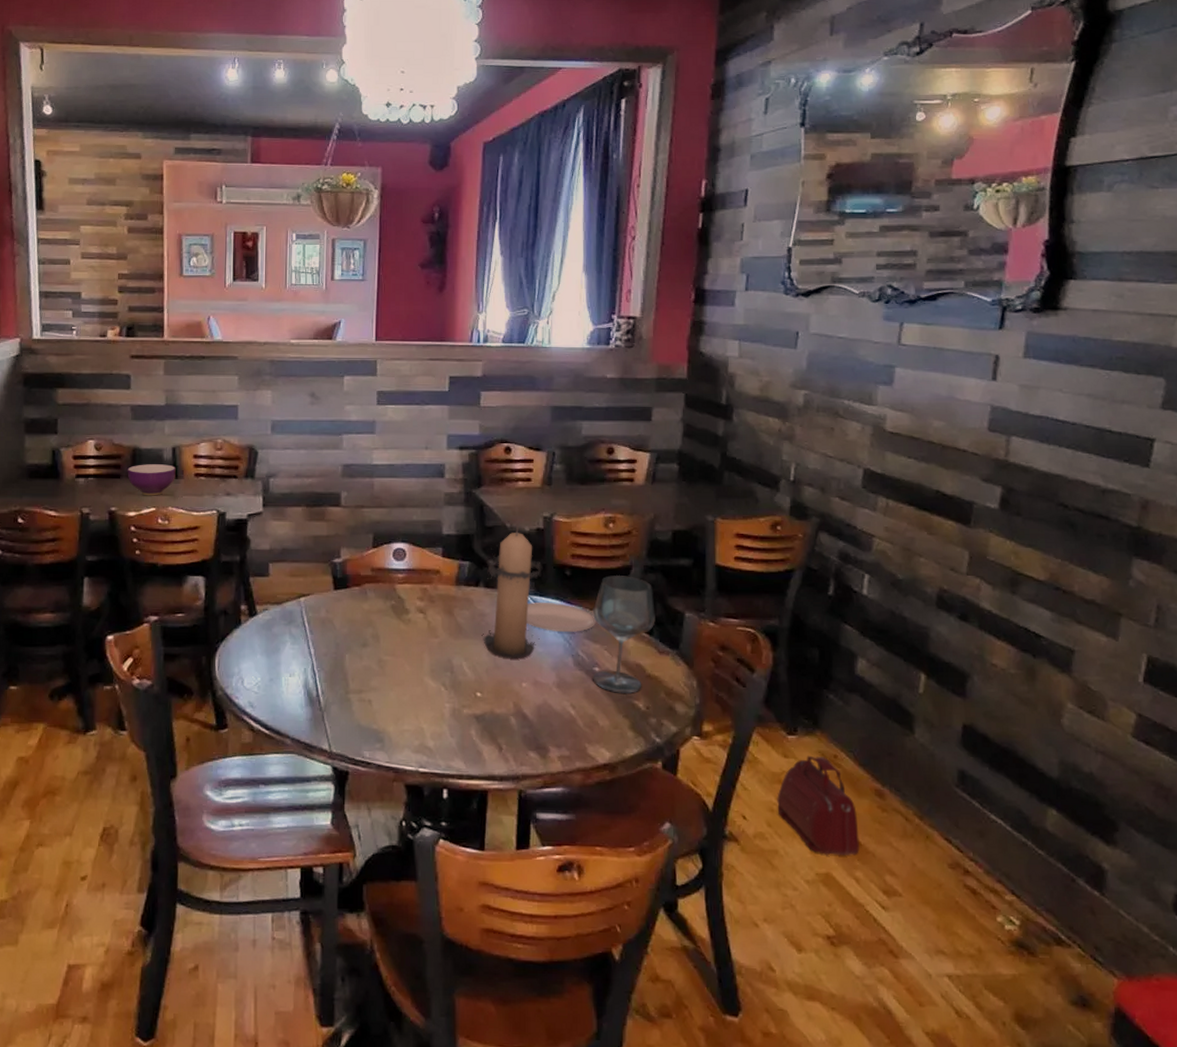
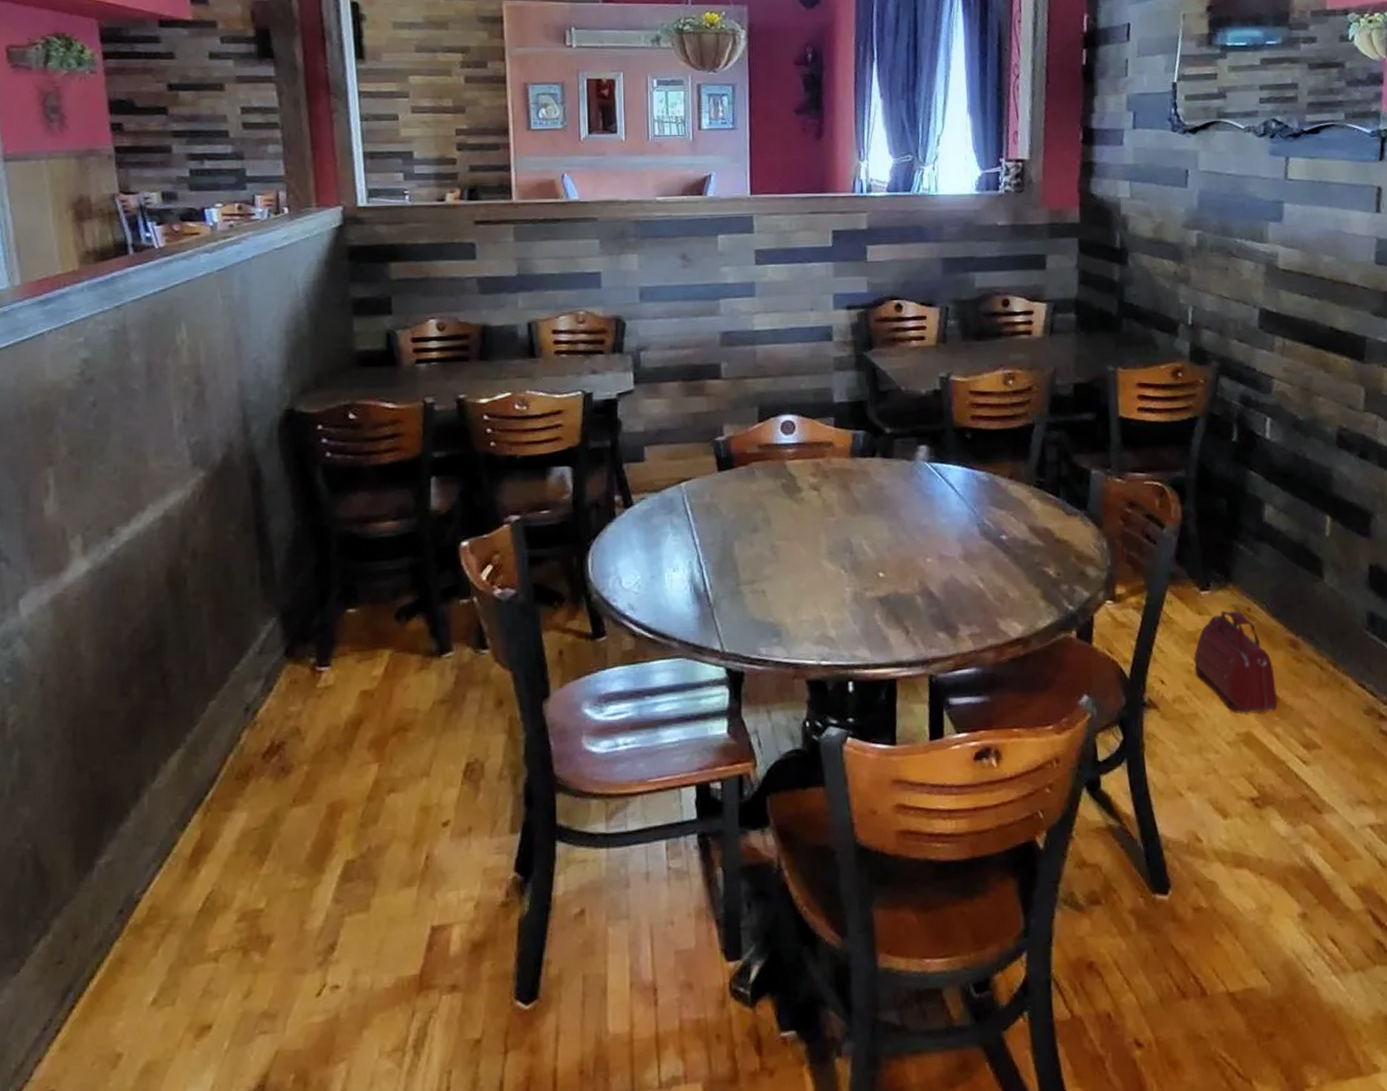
bowl: present [127,464,176,496] -> none [476,342,533,380]
candle: present [483,524,543,658] -> none [882,387,942,533]
plate: present [526,601,596,632] -> none [927,468,1000,500]
wine glass: present [592,575,655,693] -> none [995,435,1062,561]

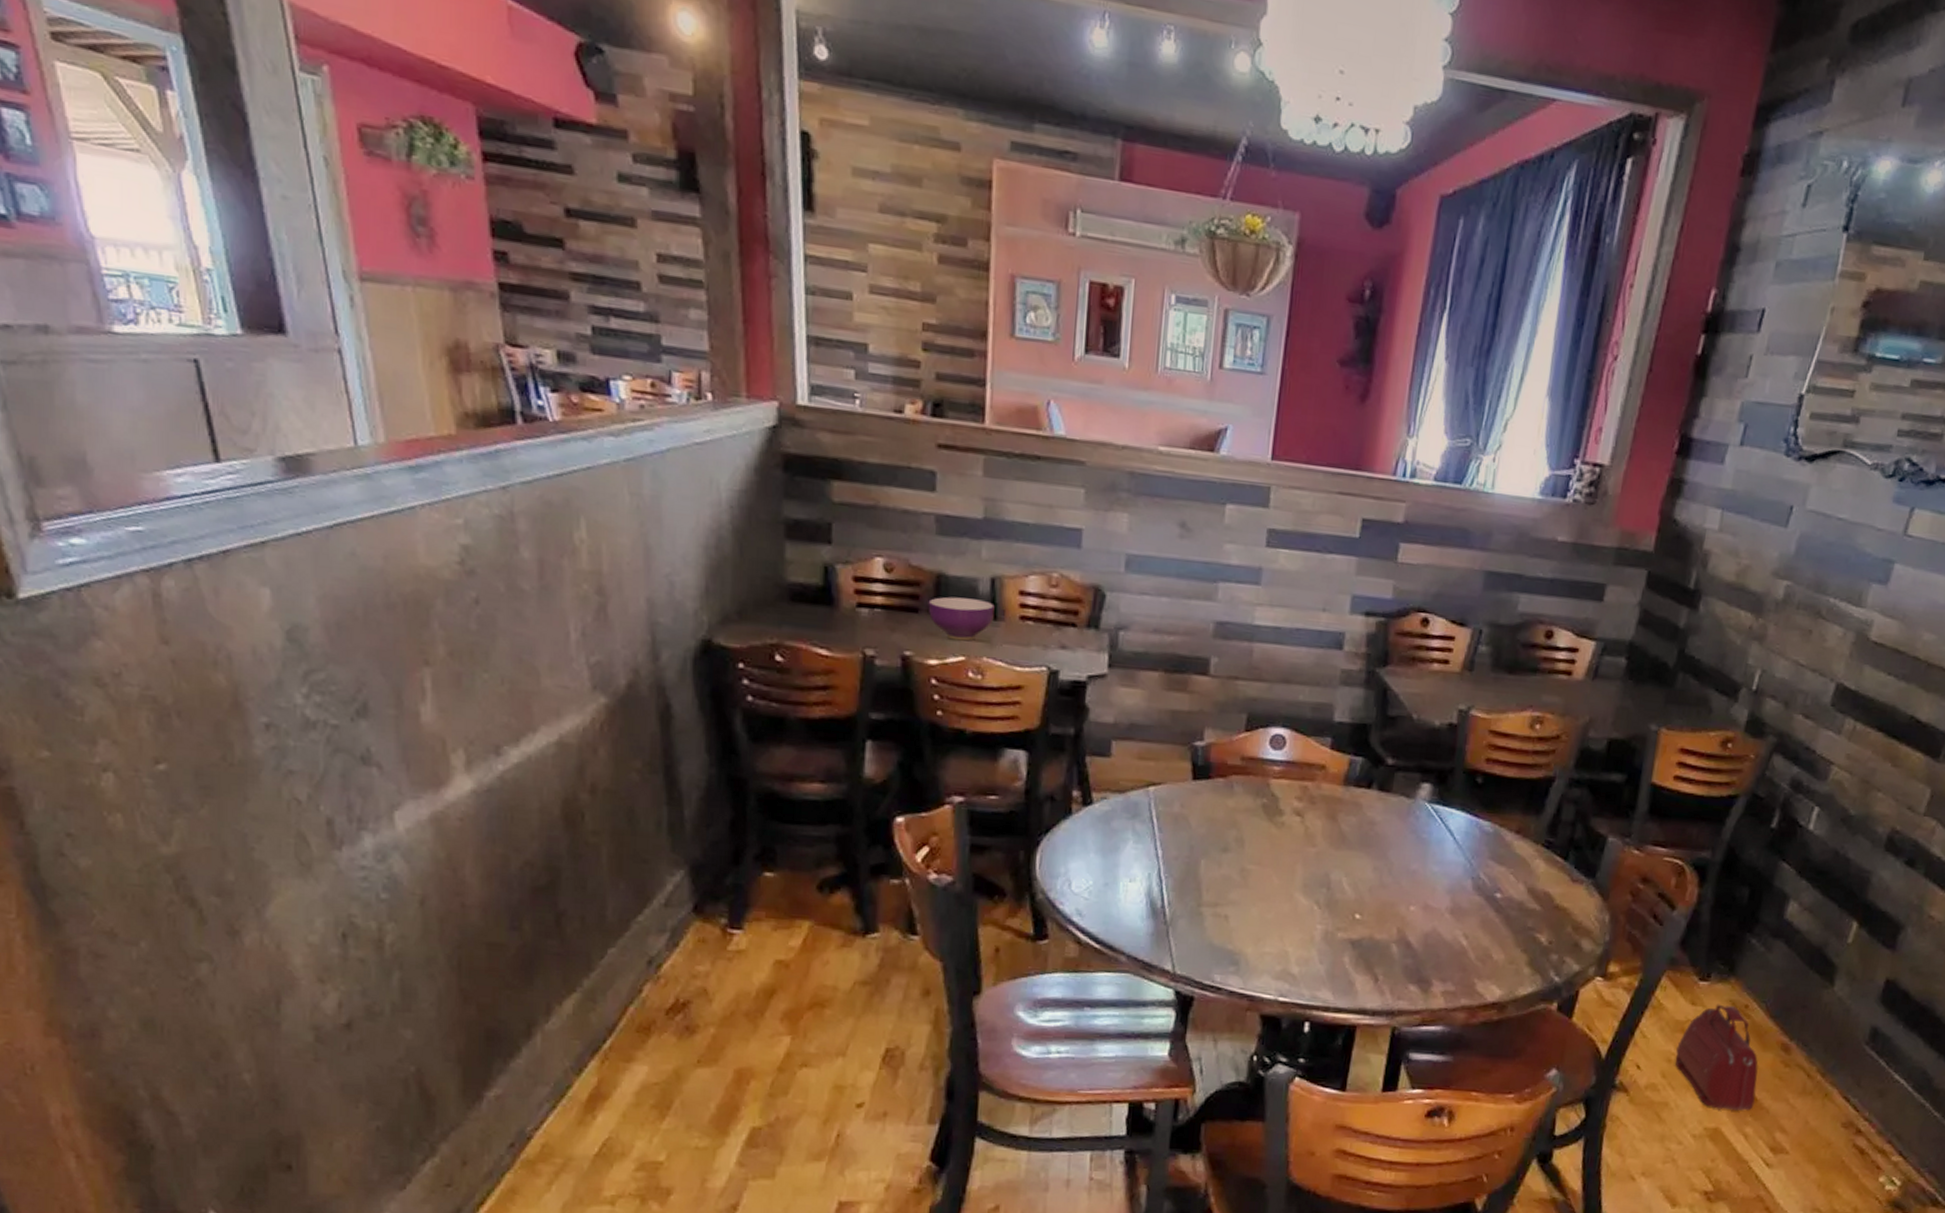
bowl: none [476,342,533,380] -> present [928,596,995,641]

